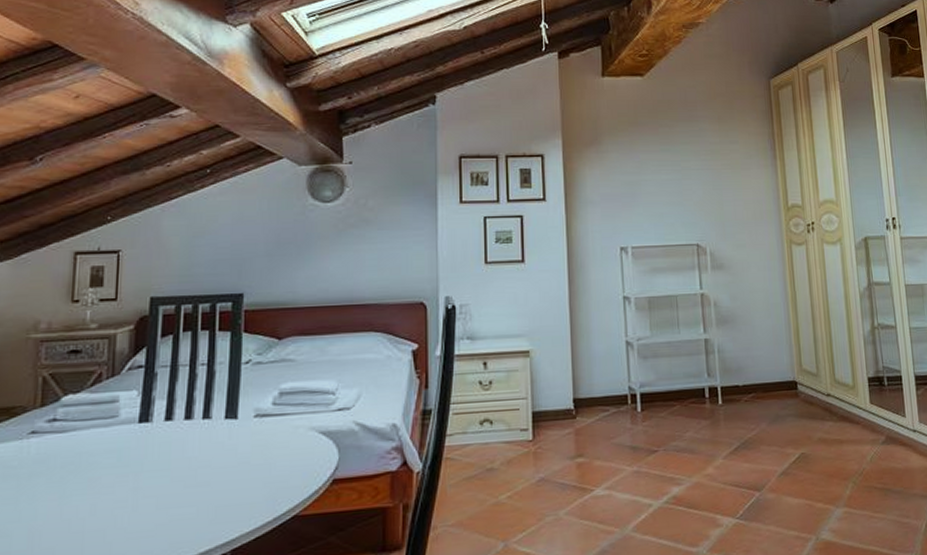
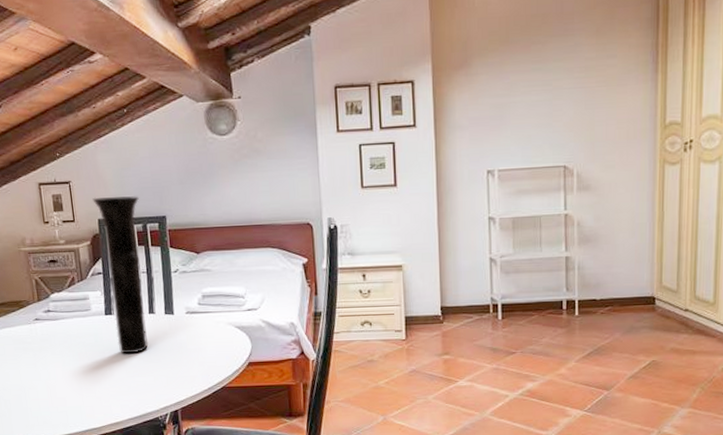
vase: none [147,269,211,477] -> present [92,196,149,354]

